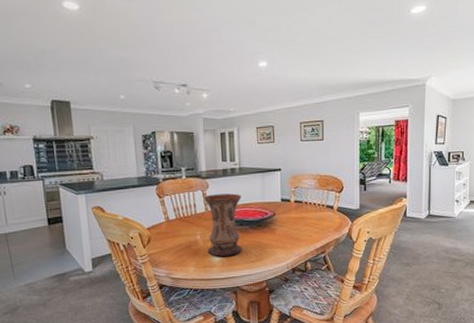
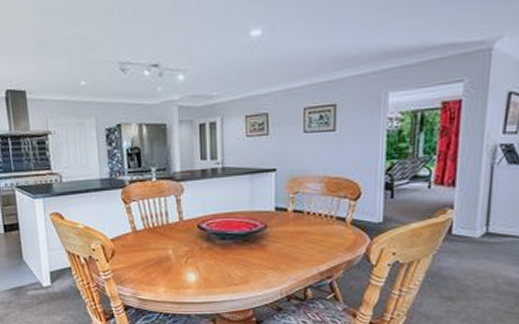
vase: present [204,193,242,257] -> none [178,199,224,276]

